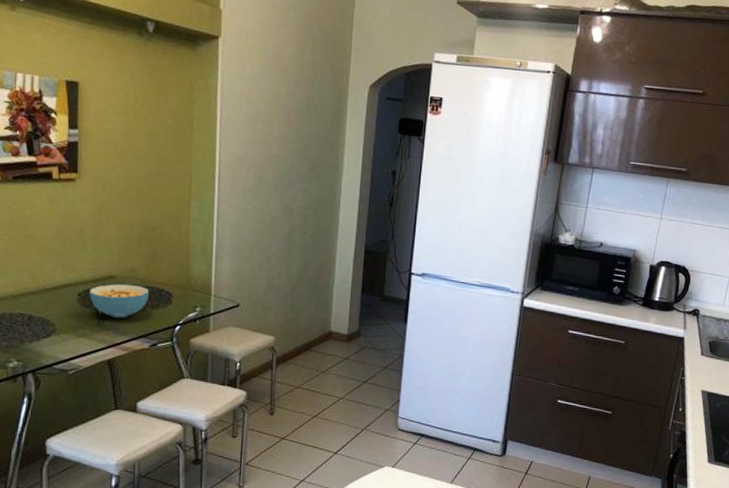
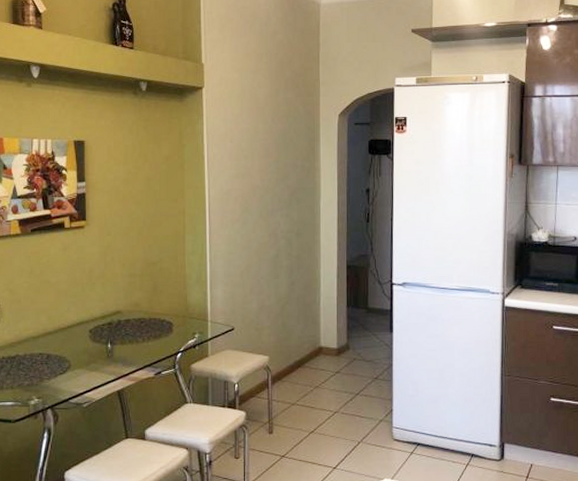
cereal bowl: present [90,284,150,319] -> none [100,317,153,351]

